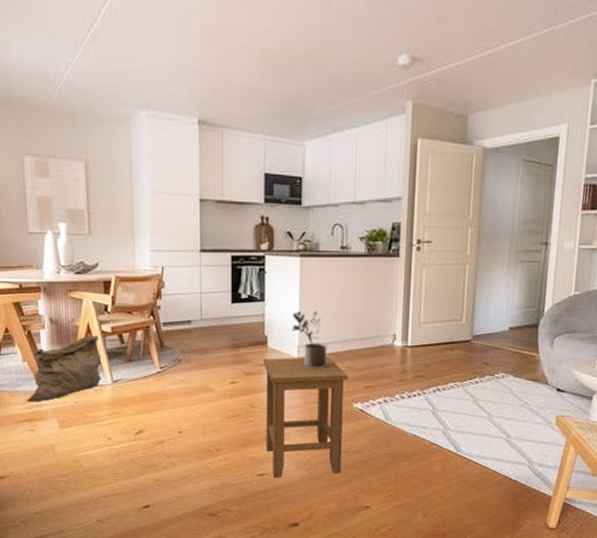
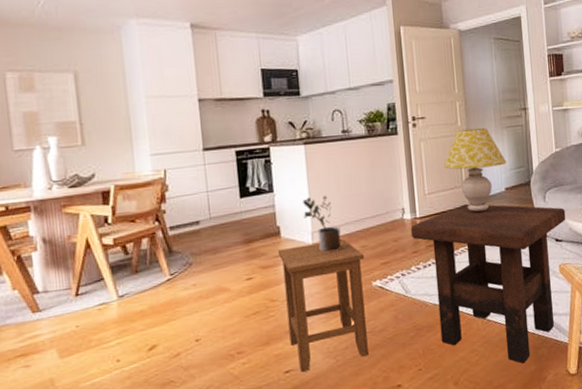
bag: present [26,335,102,401] -> none [18,249,105,334]
side table: none [400,338,574,508] -> present [411,203,566,364]
table lamp: none [444,258,515,349] -> present [443,128,507,213]

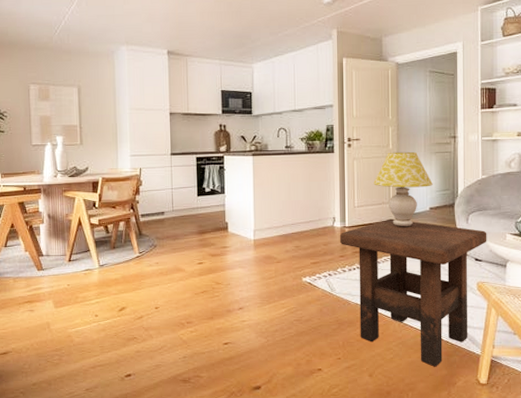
stool: present [277,239,369,372] -> none [225,239,298,345]
potted plant: present [303,195,342,253] -> none [247,200,278,249]

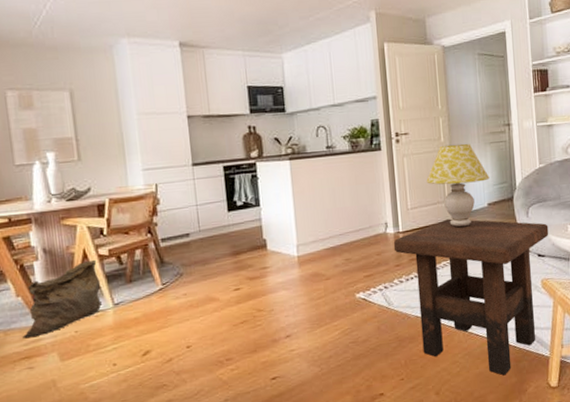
bag: none [27,227,90,285] -> present [22,259,102,338]

